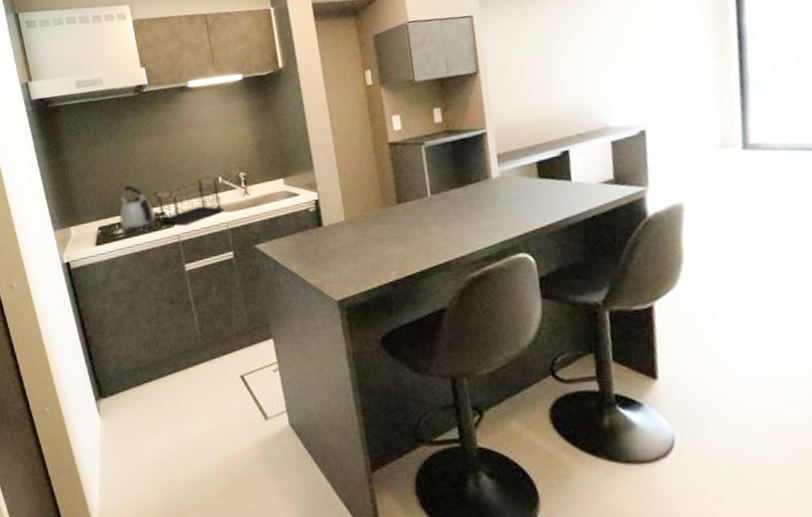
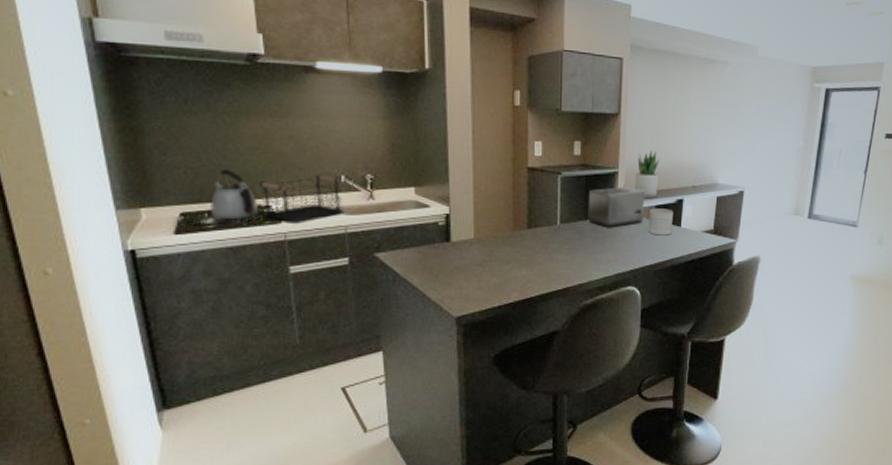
toaster: none [456,146,524,193] -> present [588,187,645,228]
planter: none [506,103,537,156] -> present [634,151,660,199]
mug: none [529,163,562,195] -> present [648,208,674,236]

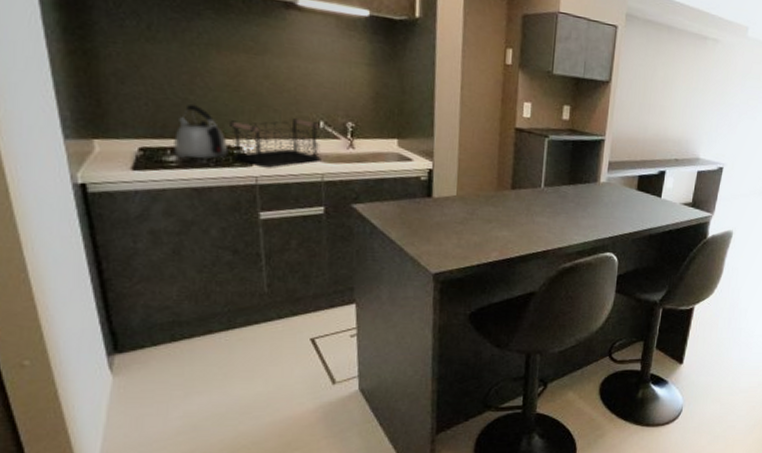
toaster: present [588,187,645,228] -> none [572,154,629,195]
planter: present [634,151,660,199] -> none [619,121,646,168]
mug: present [648,208,674,236] -> none [630,178,655,206]

